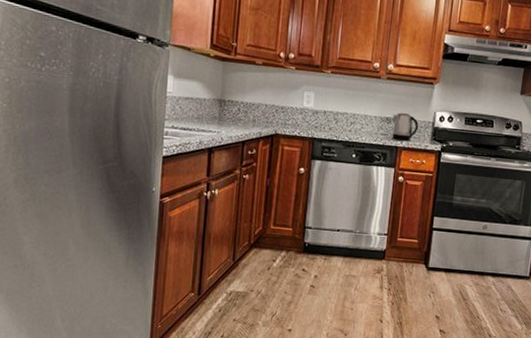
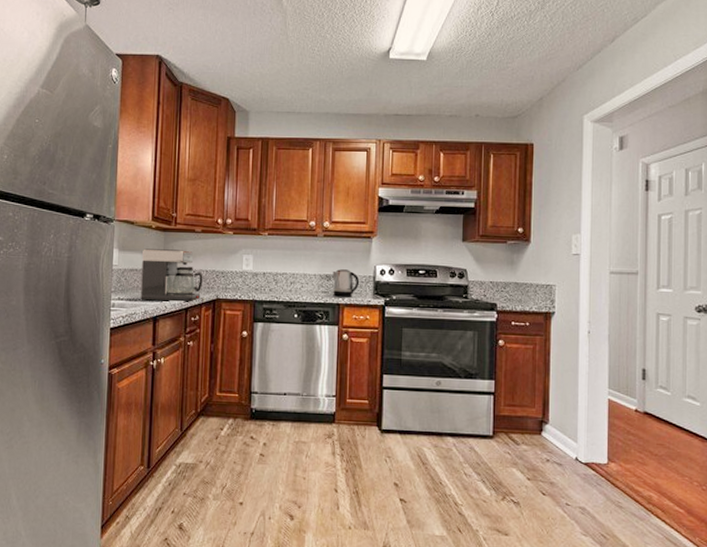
coffee maker: none [196,77,262,136] -> present [140,248,203,302]

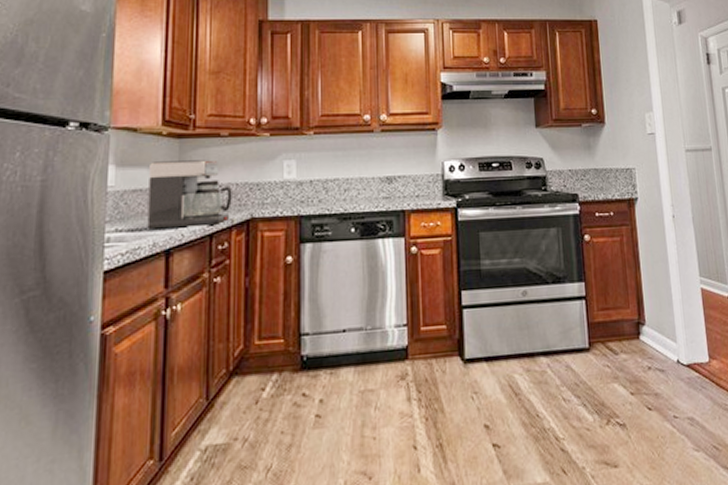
kettle: present [332,268,360,298] -> none [394,167,427,203]

